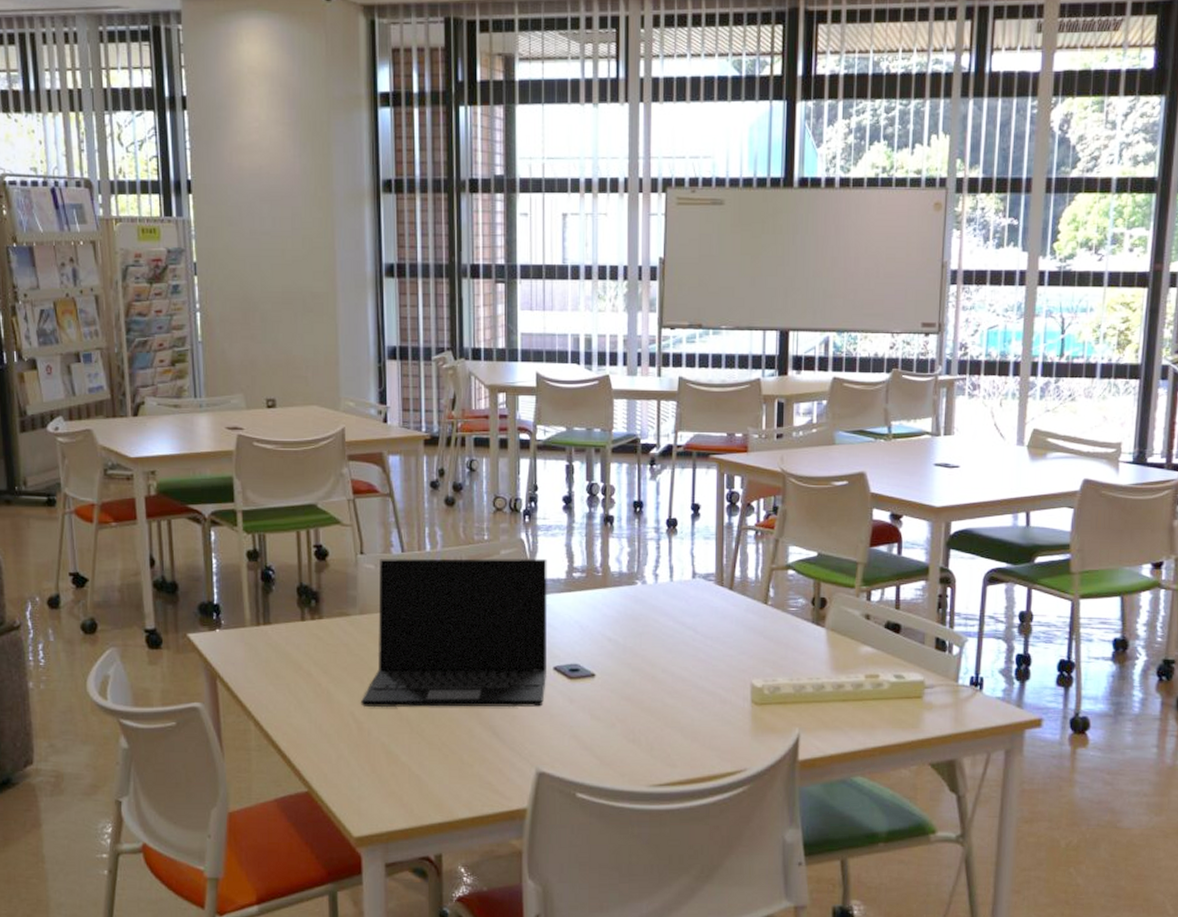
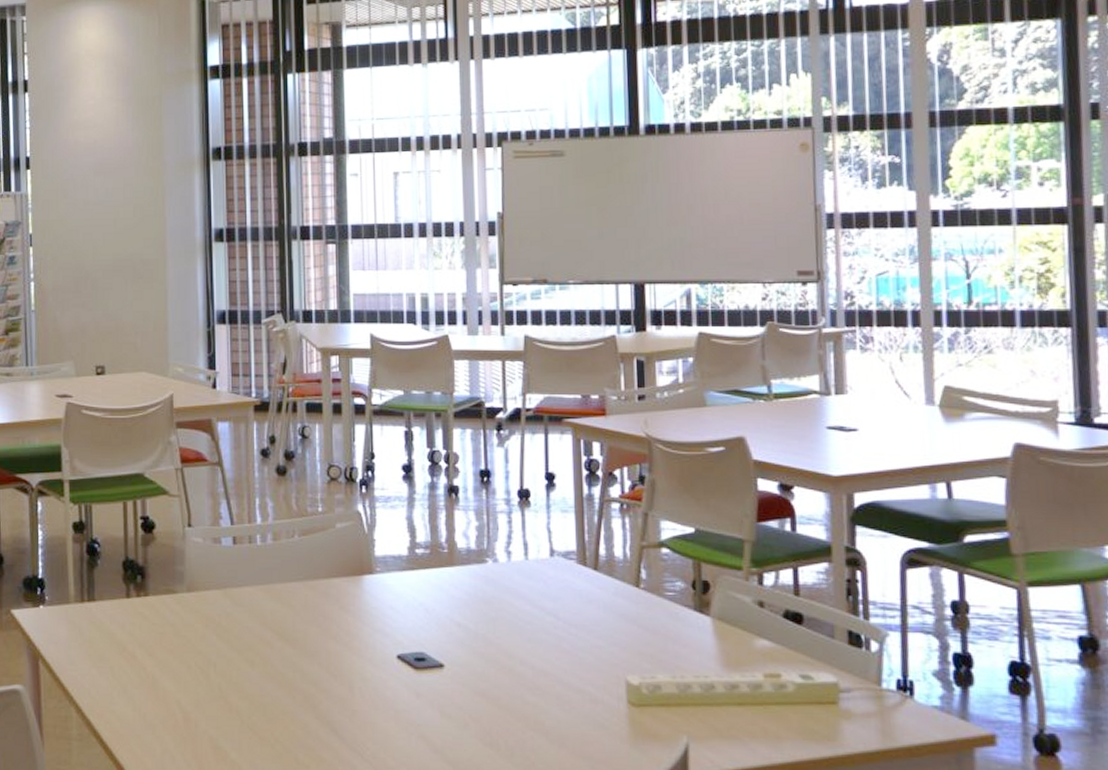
laptop: present [361,558,548,708] -> none [188,531,389,701]

